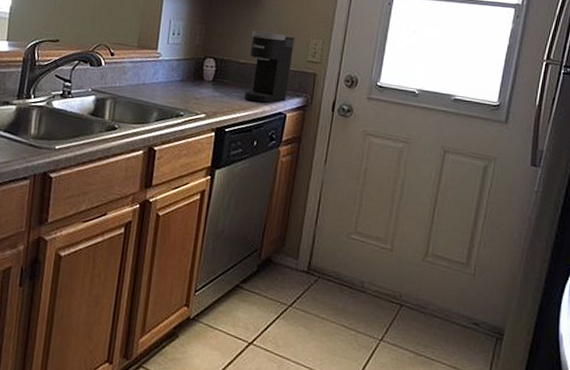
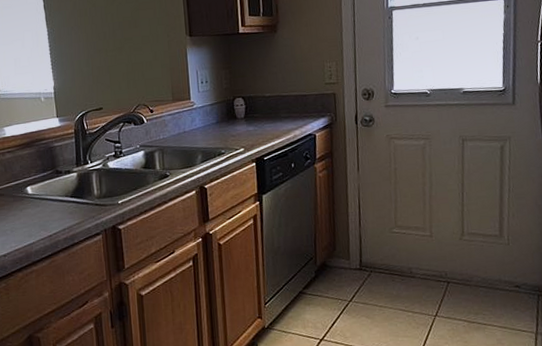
coffee maker: present [244,30,295,103] -> none [271,63,313,129]

